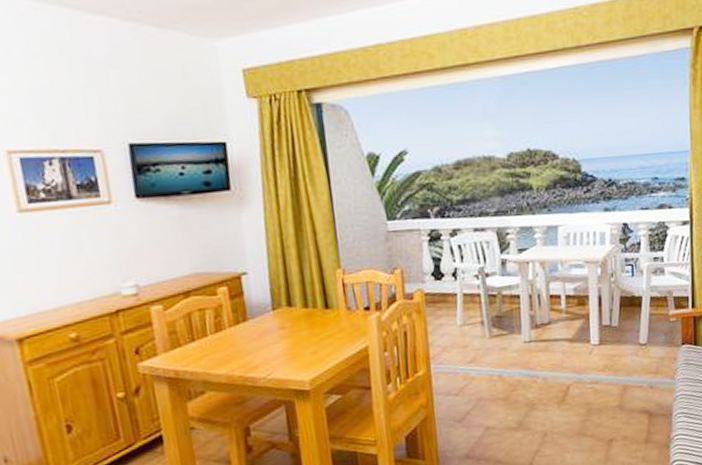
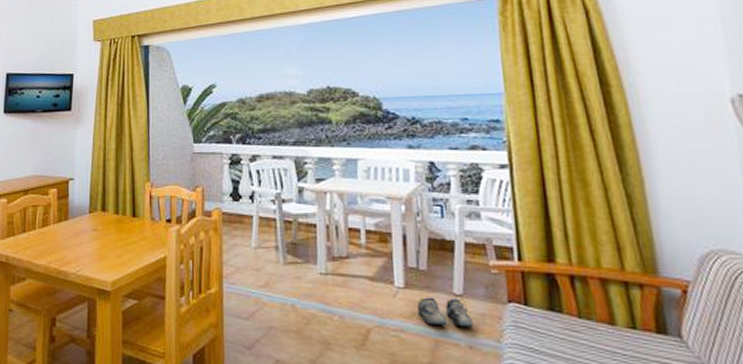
shoe: none [609,348,654,373] -> present [417,297,474,327]

